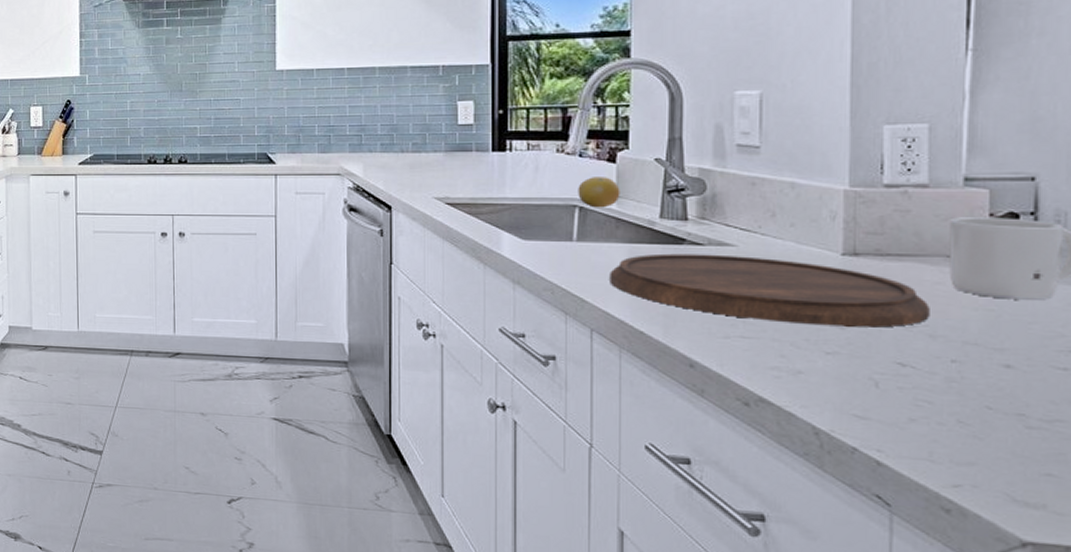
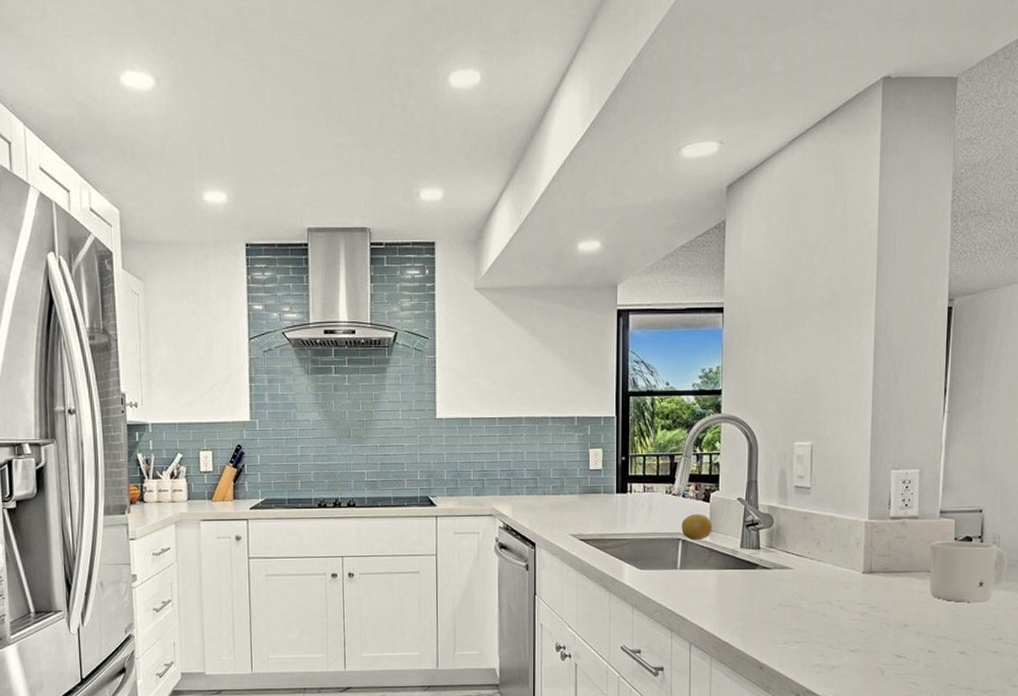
cutting board: present [610,253,930,328] -> none [704,576,917,630]

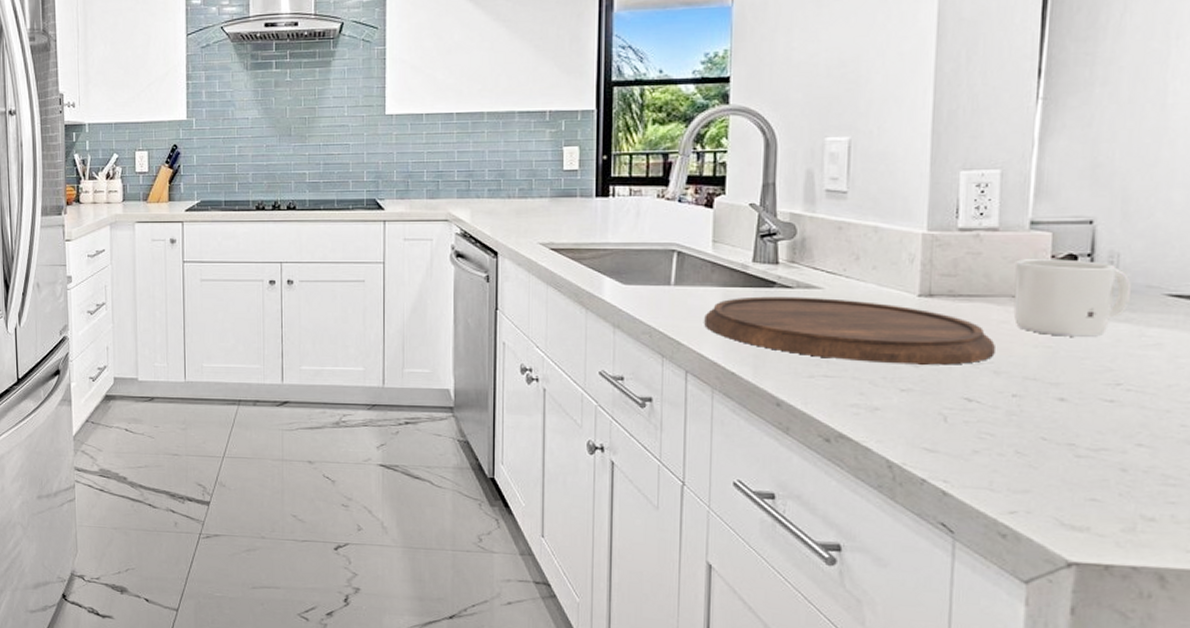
fruit: present [681,514,713,541] -> none [676,222,717,253]
cutting board: none [704,576,917,630] -> present [704,296,995,365]

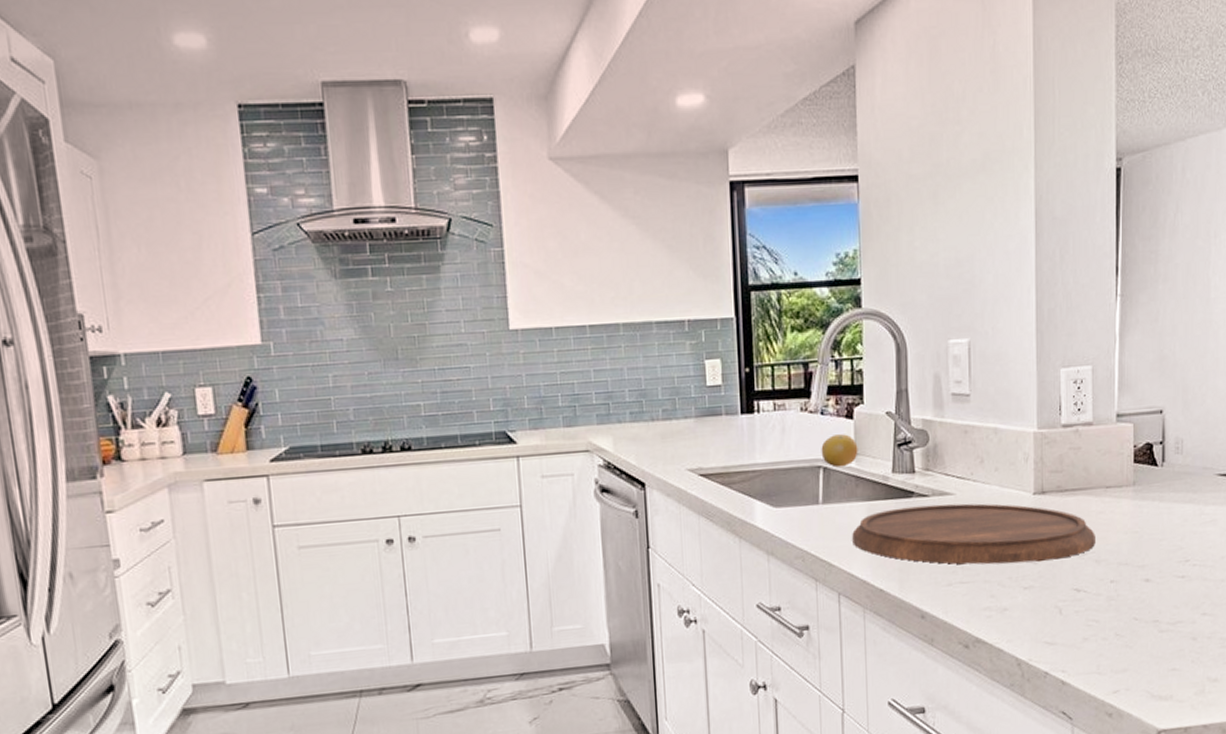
fruit: none [676,222,717,253] -> present [821,434,858,468]
mug: present [1013,259,1132,337] -> none [1107,448,1193,521]

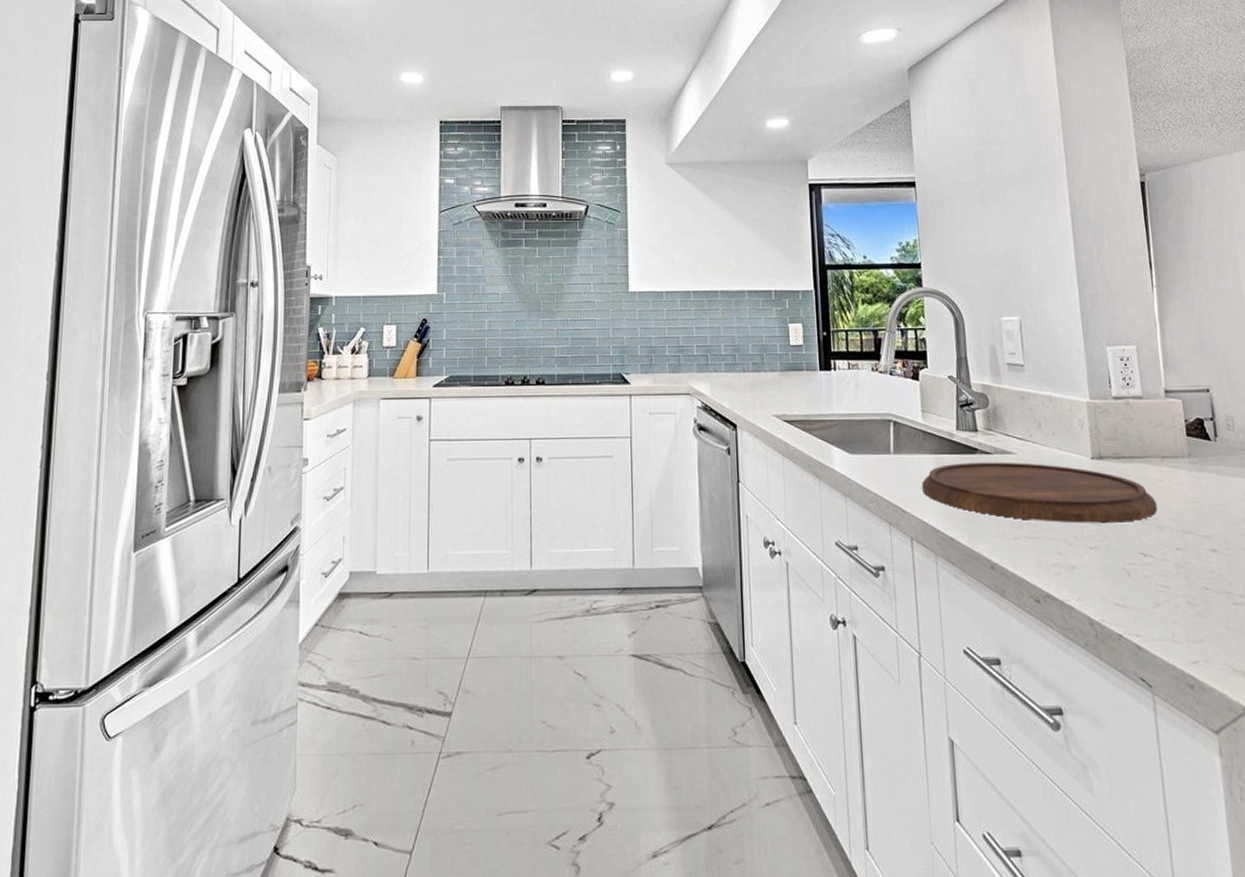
fruit: present [821,434,858,468] -> none [891,393,925,422]

